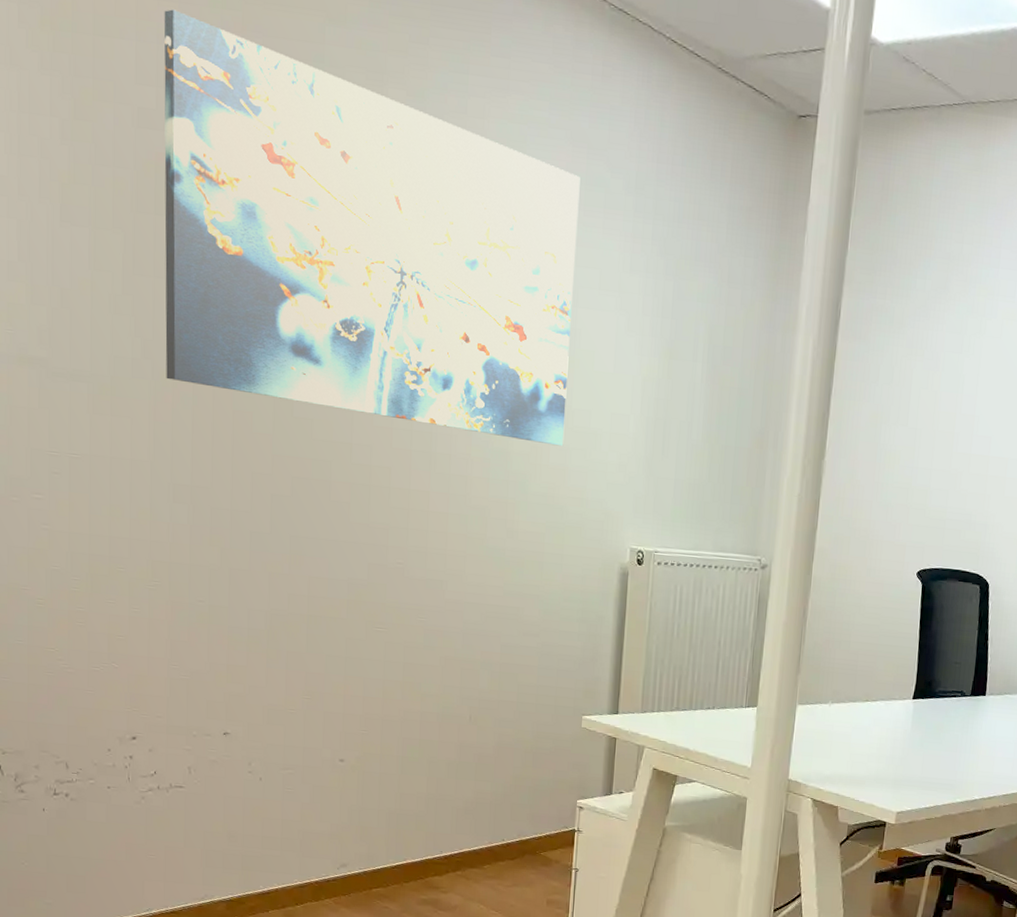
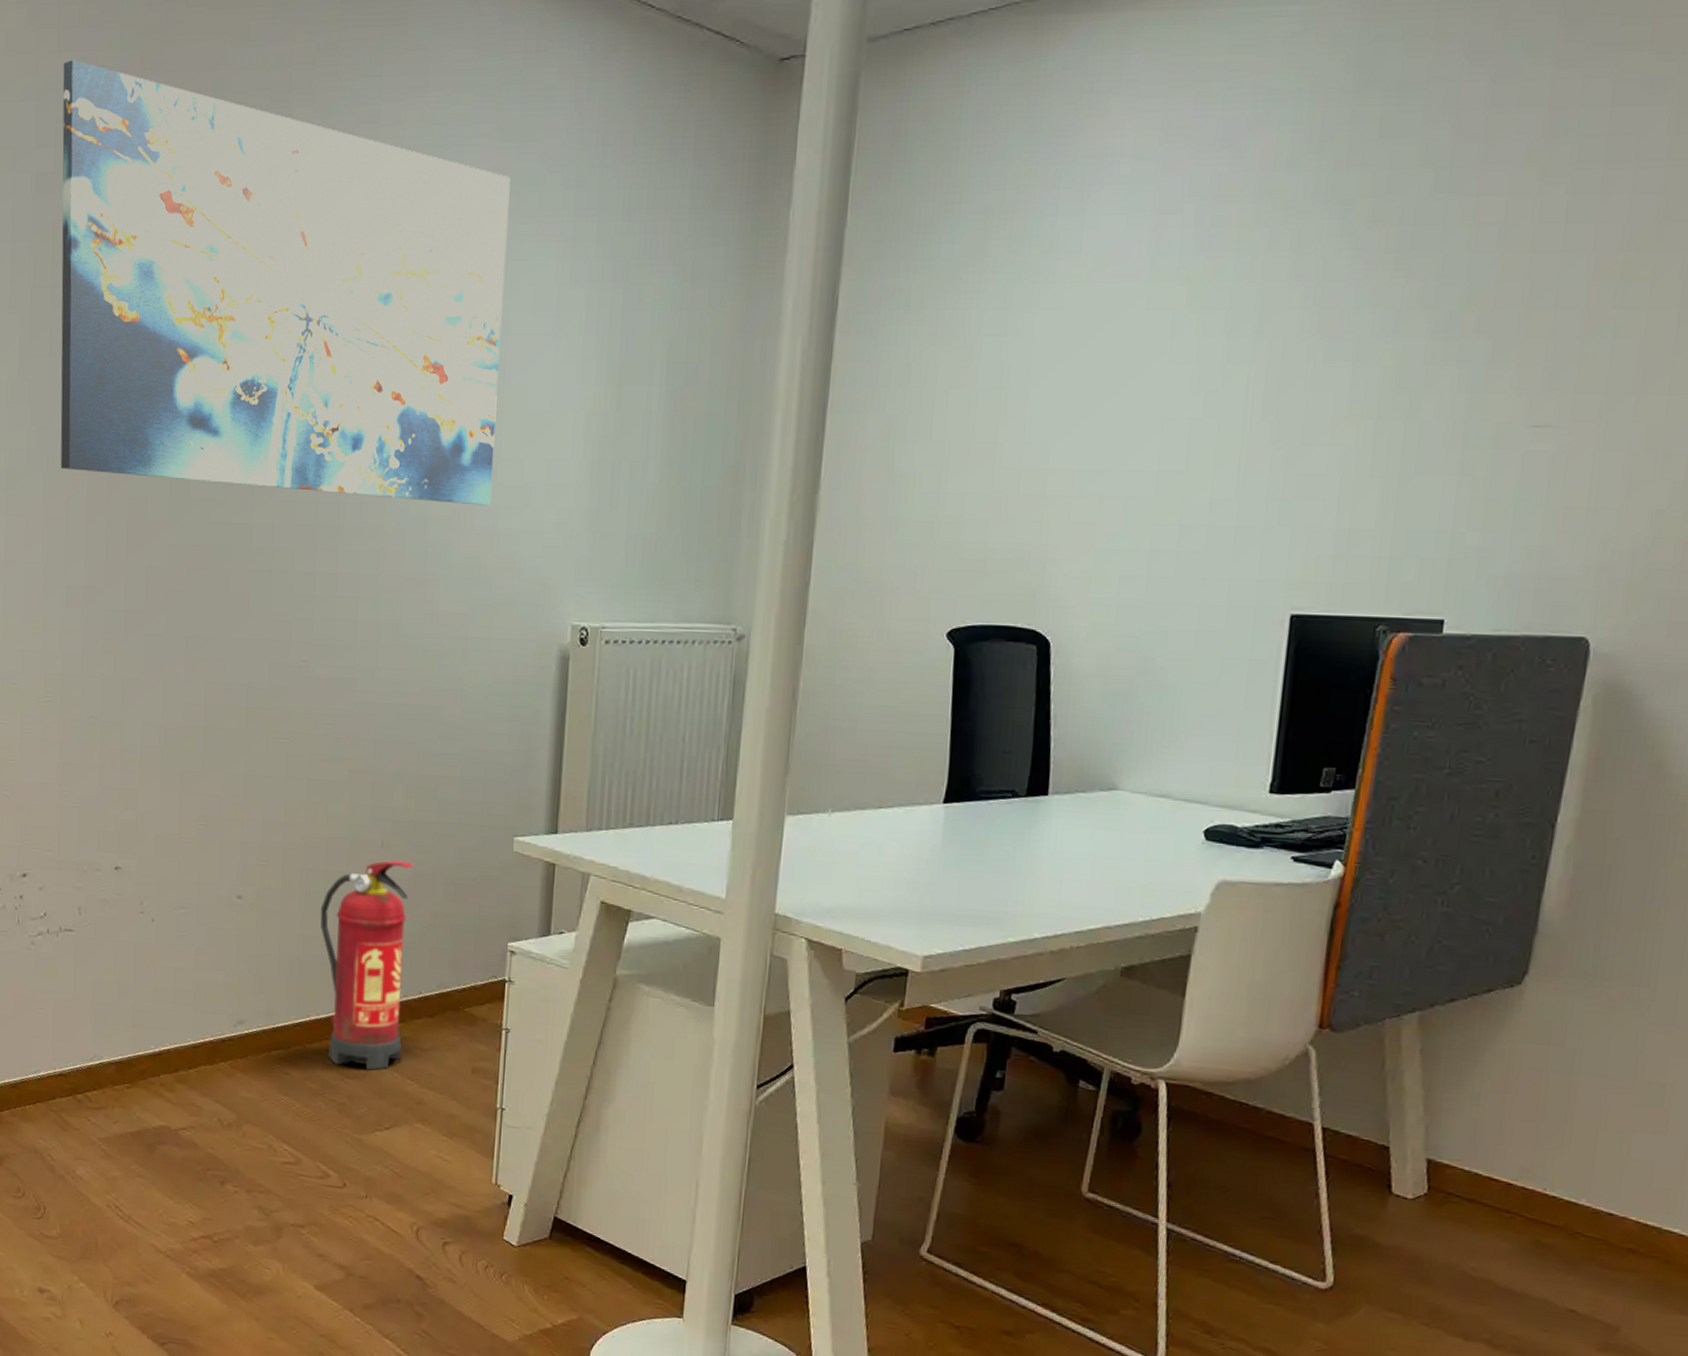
fire extinguisher: none [415,732,498,904] -> present [320,860,415,1070]

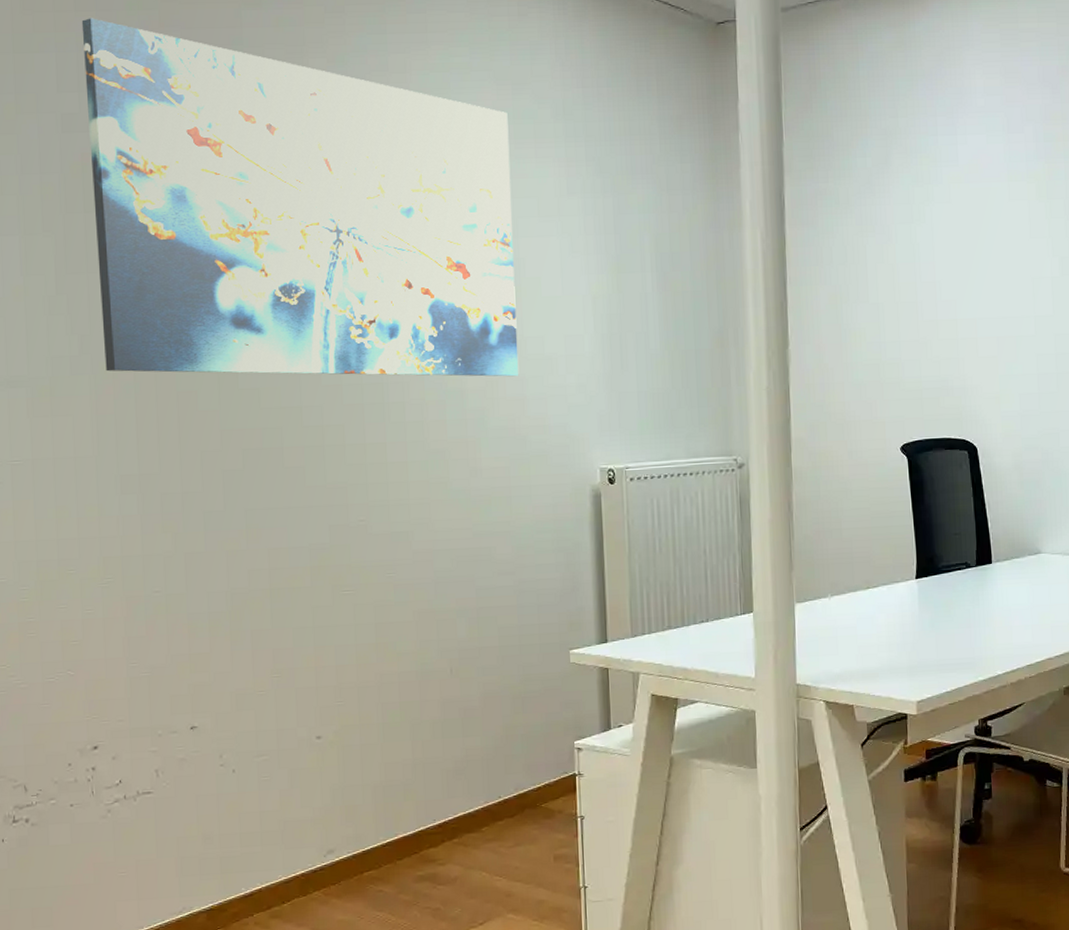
fire extinguisher: present [320,860,415,1070] -> none [398,683,488,875]

